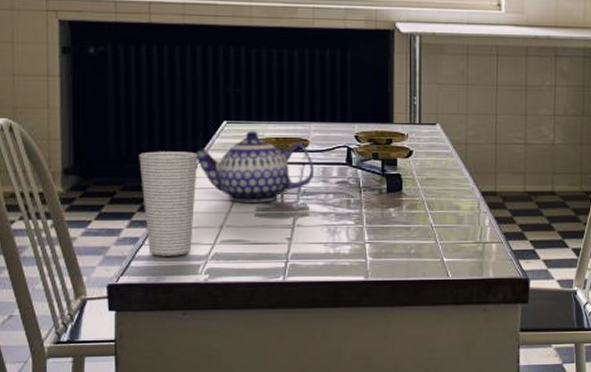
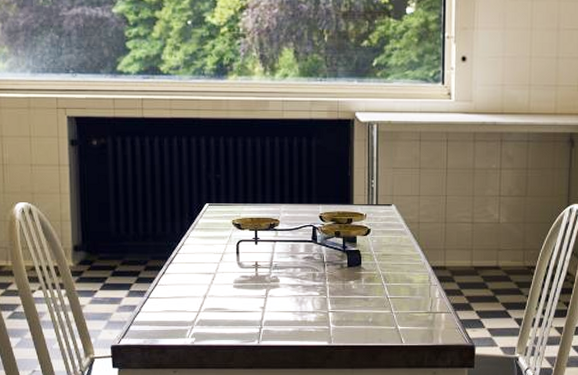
cup: present [139,151,199,256] -> none [135,230,185,322]
teapot: present [196,131,315,202] -> none [183,212,284,275]

